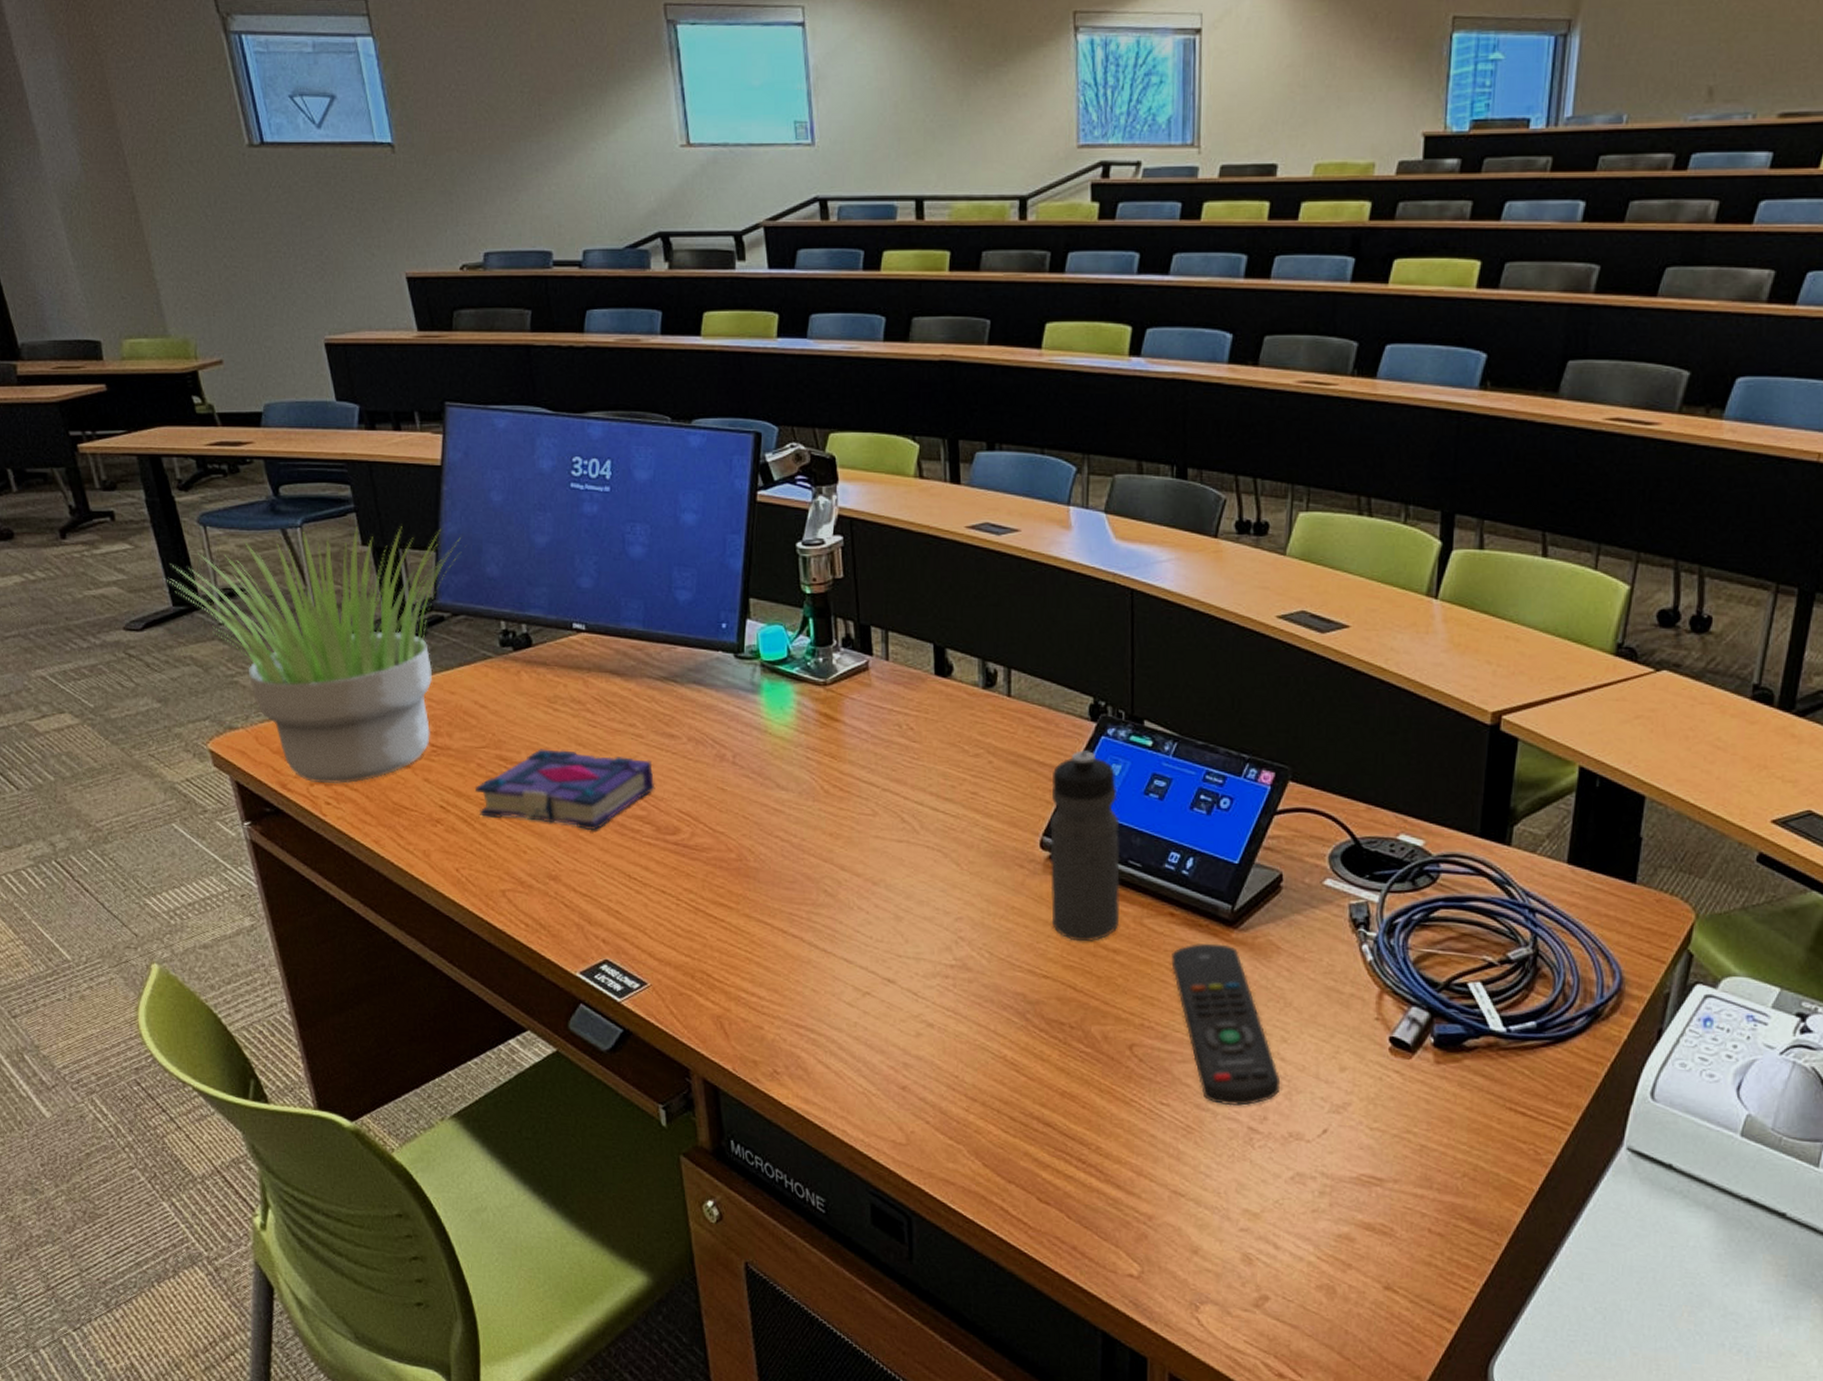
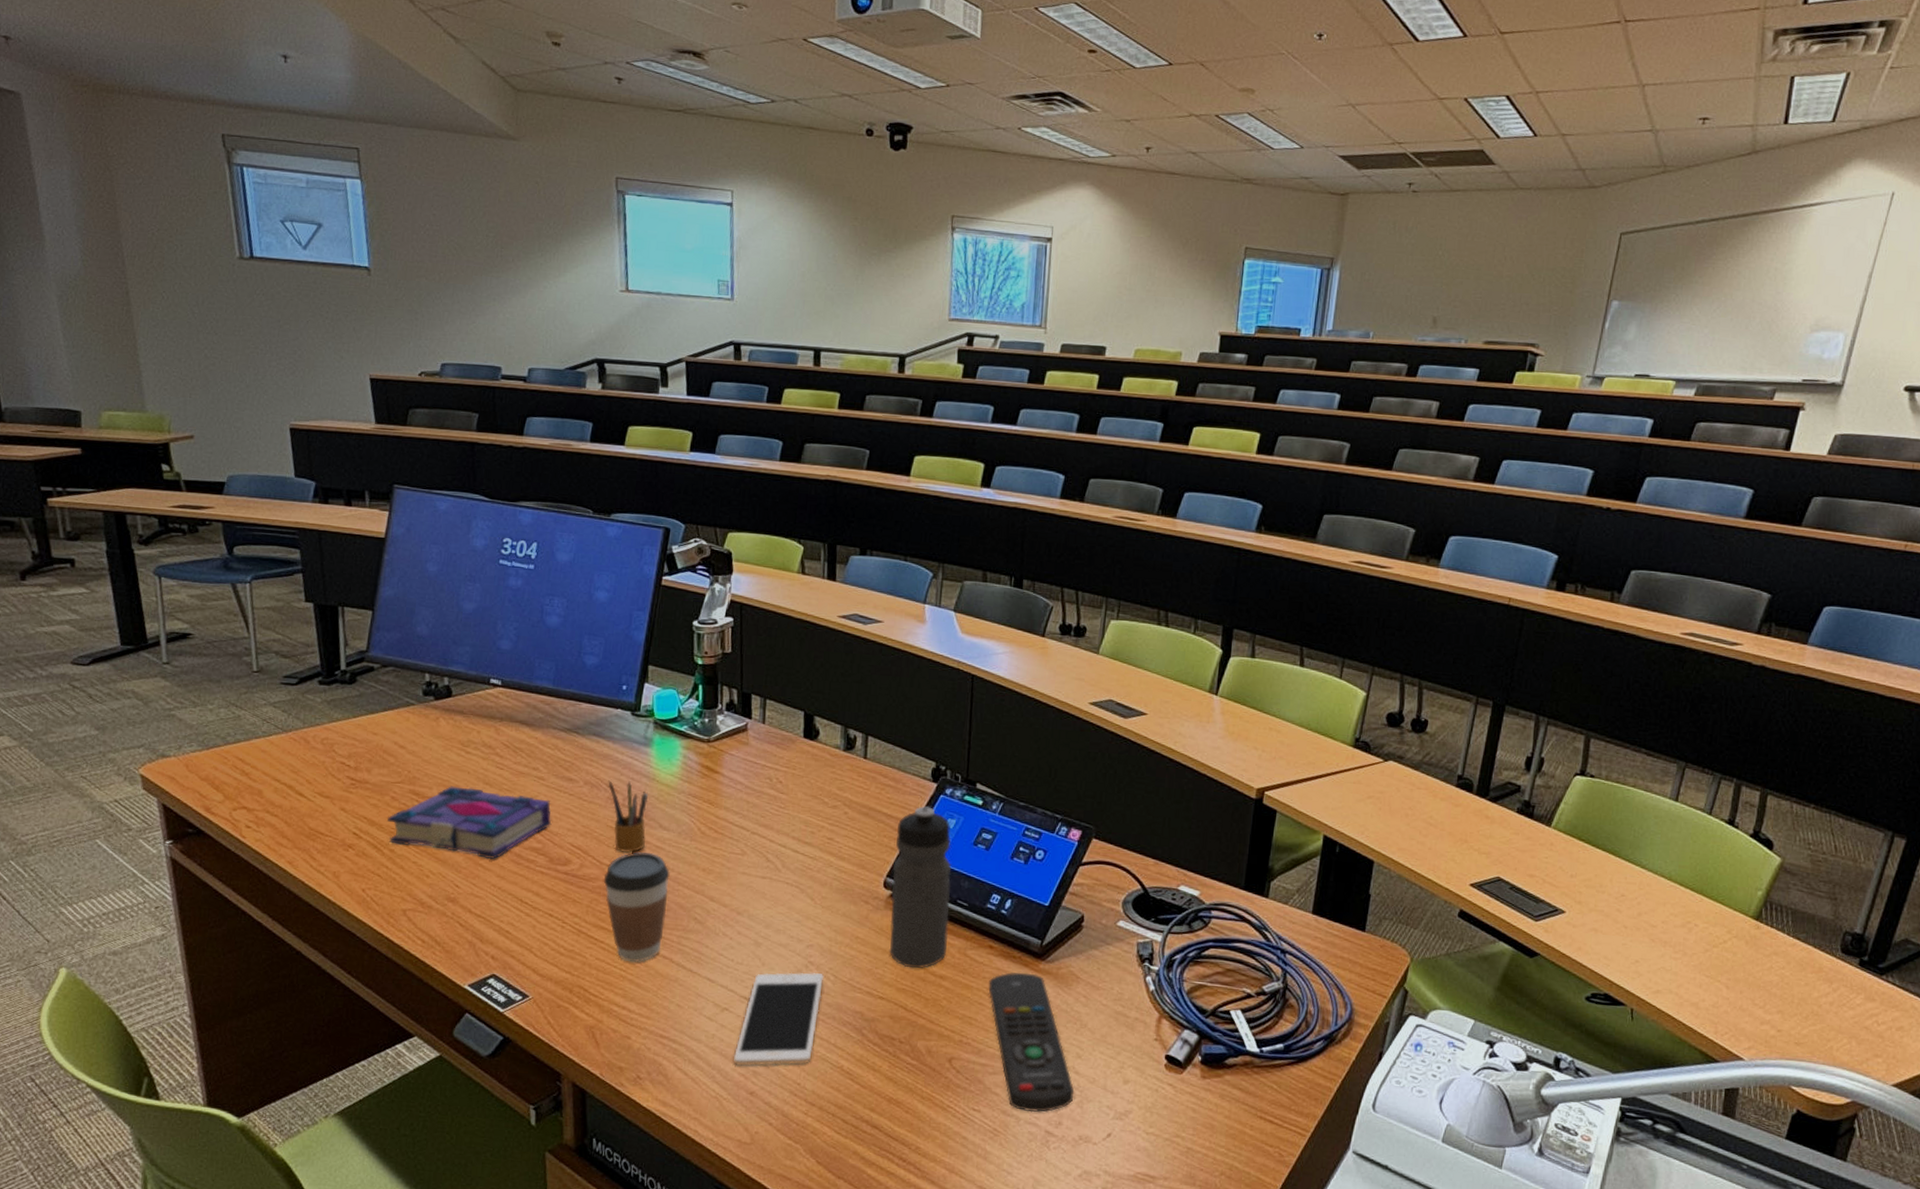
potted plant: present [163,526,461,785] -> none [115,585,396,810]
pencil box: none [714,734,762,819] -> present [608,780,649,854]
coffee cup: none [718,817,793,942] -> present [603,852,670,962]
cell phone: none [881,949,978,1057] -> present [734,972,825,1066]

